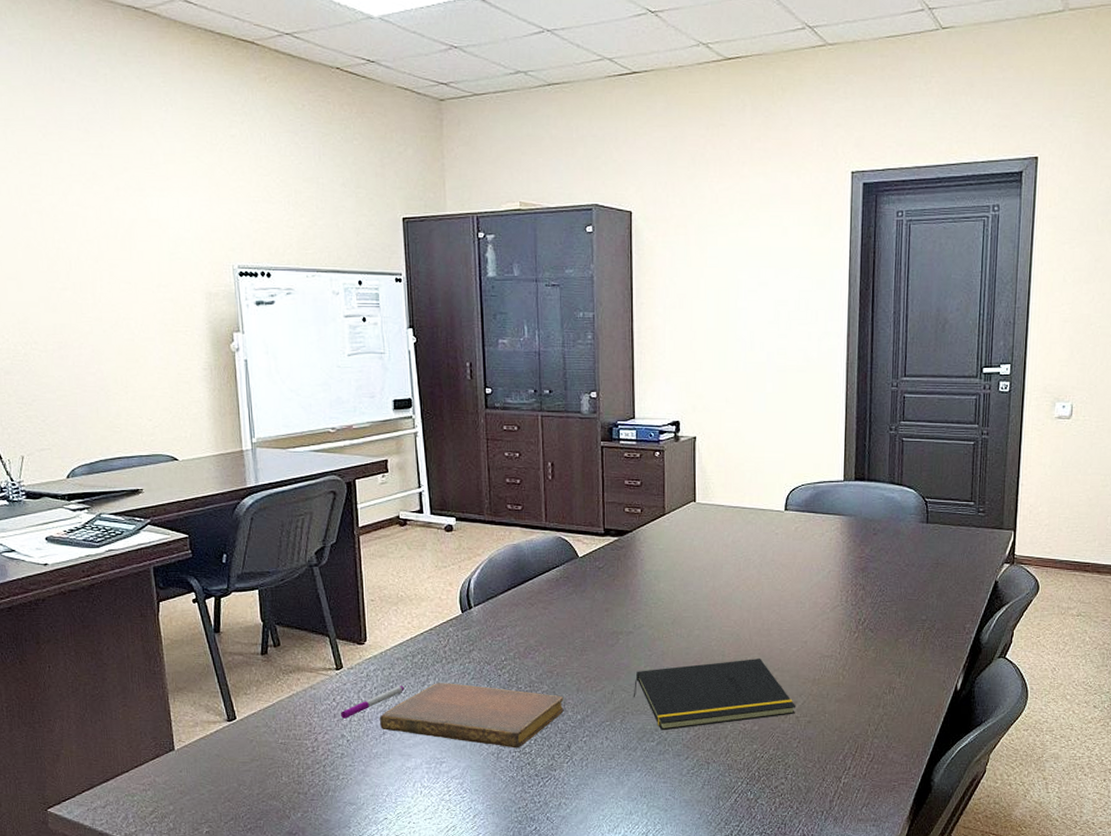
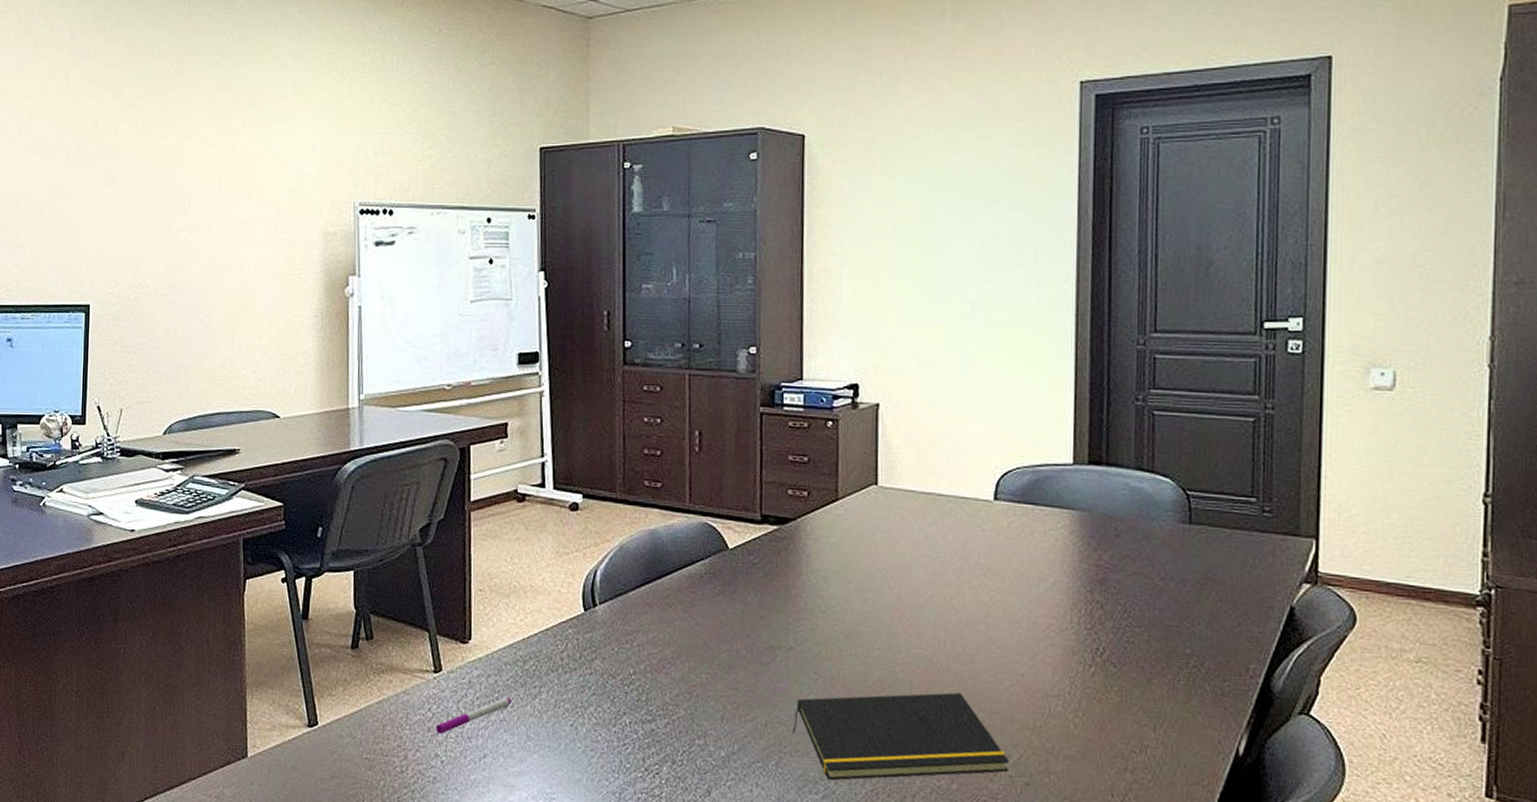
notebook: present [379,683,564,749] -> none [480,697,704,789]

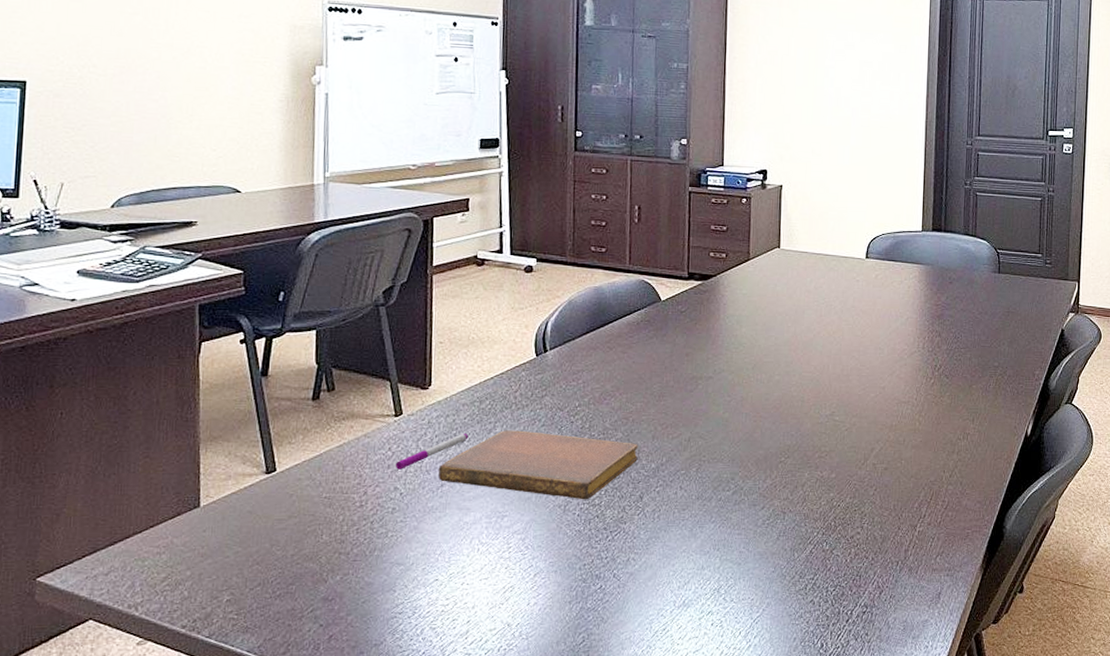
notebook: none [480,697,704,789] -> present [438,430,638,500]
notepad: present [792,692,1010,781] -> none [710,405,874,479]

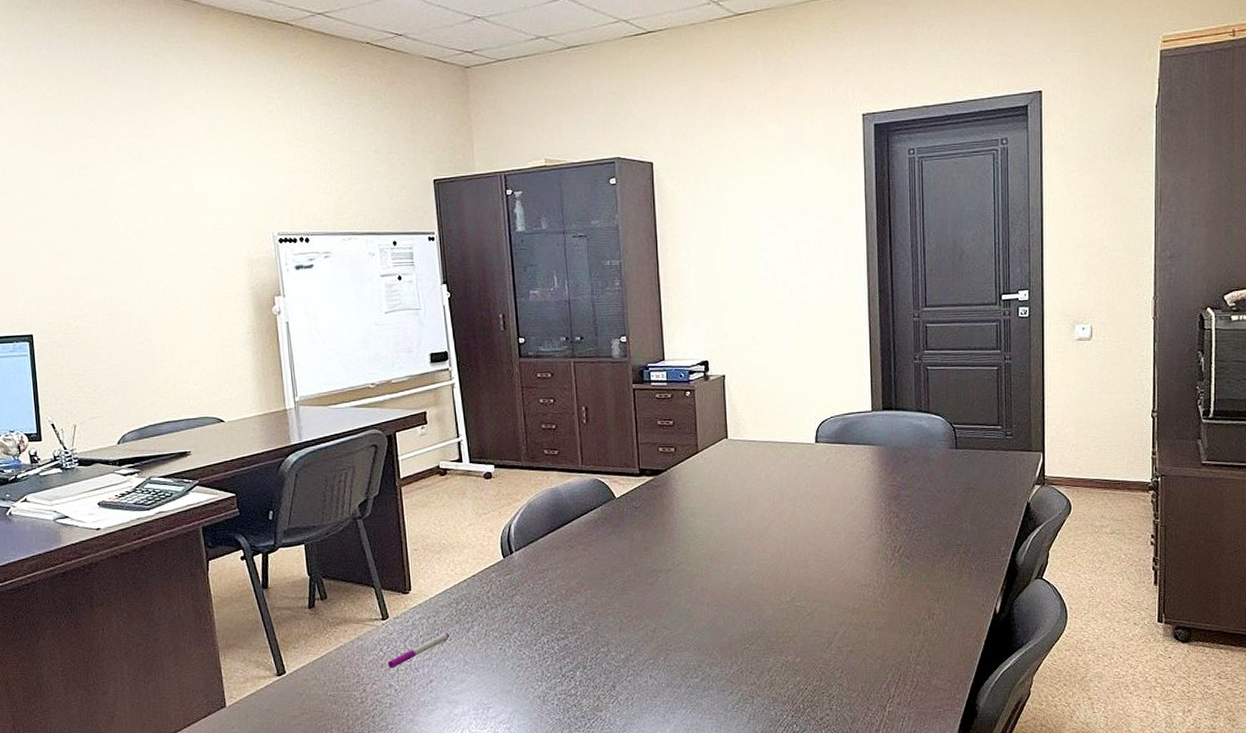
notebook: present [438,430,638,500] -> none [425,628,607,691]

